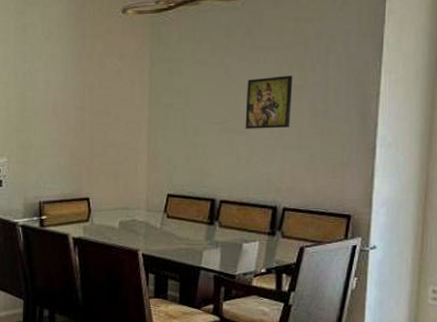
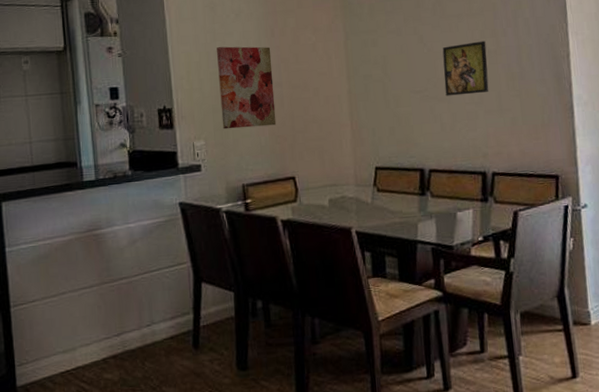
wall art: none [25,68,77,148] -> present [217,46,277,130]

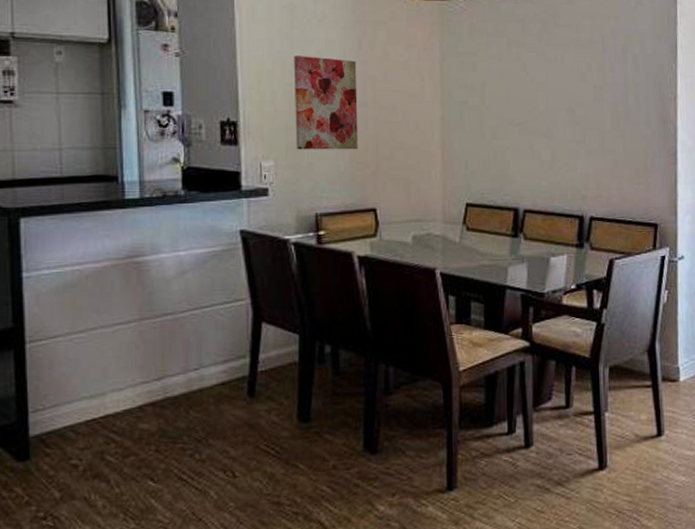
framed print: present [442,41,489,96] -> none [545,75,593,132]

